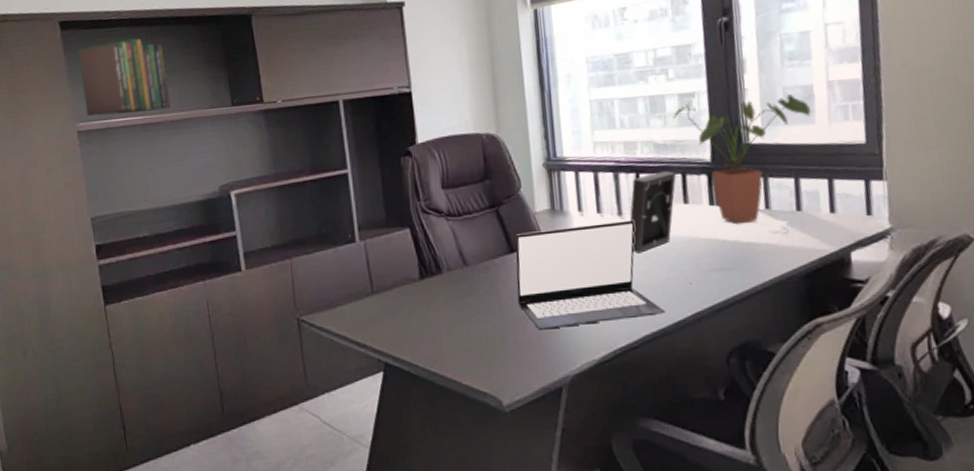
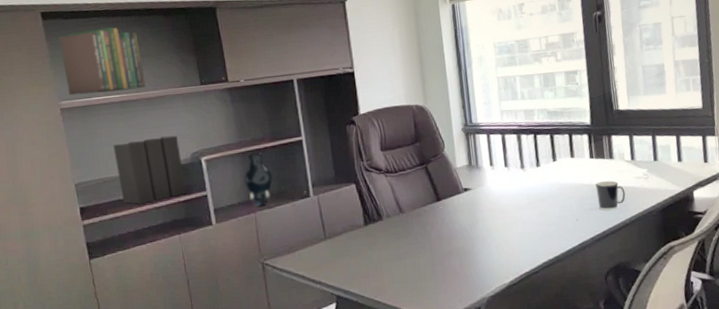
books: none [133,164,213,245] -> present [113,135,187,205]
vase: none [278,188,313,250] -> present [243,153,273,206]
laptop: present [515,220,665,330] -> none [441,172,559,262]
picture frame: present [630,171,676,254] -> none [530,132,565,198]
house plant: present [673,94,812,225] -> none [561,71,663,173]
mug: none [716,235,757,274] -> present [595,181,626,211]

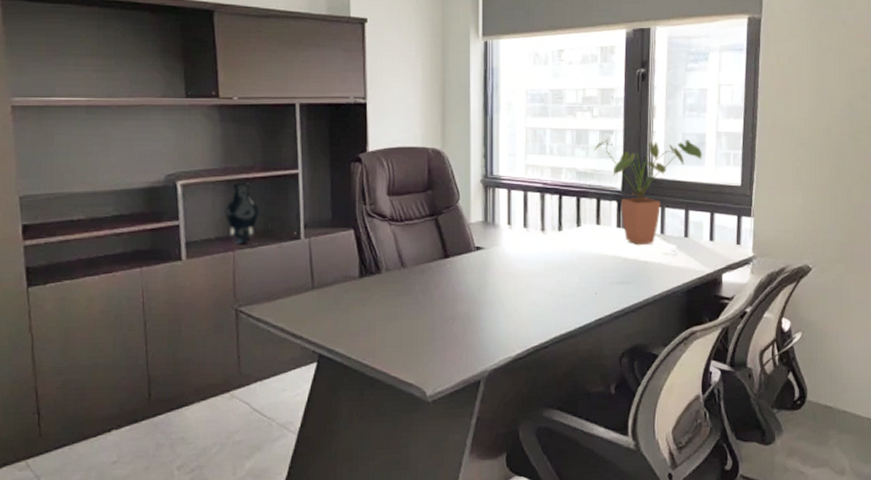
books: present [58,26,146,96] -> none [18,16,120,94]
books: present [113,135,187,205] -> none [72,152,155,229]
house plant: none [561,71,663,173] -> present [594,138,703,245]
mug: present [595,181,626,211] -> none [620,254,651,287]

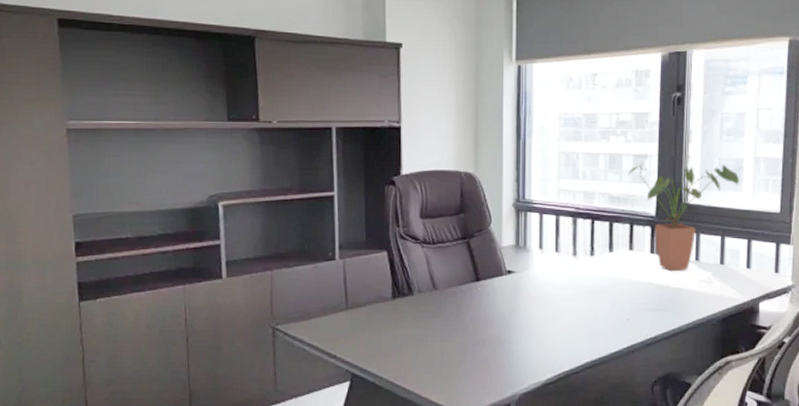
vase: present [224,183,260,243] -> none [263,204,297,263]

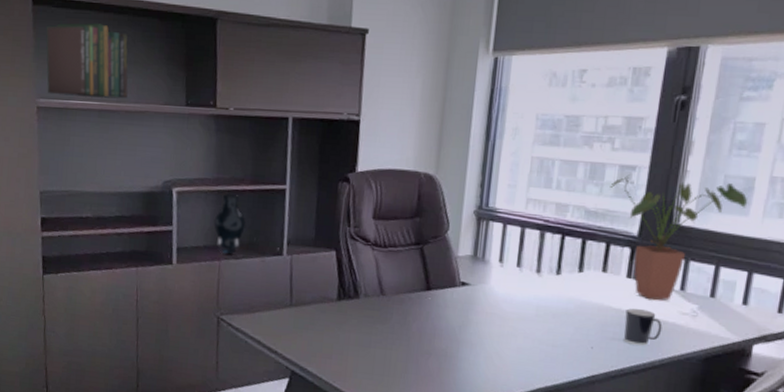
books: none [74,43,166,118] -> present [45,22,128,99]
vase: none [263,204,297,263] -> present [213,194,247,254]
mug: none [653,281,685,314] -> present [623,308,663,346]

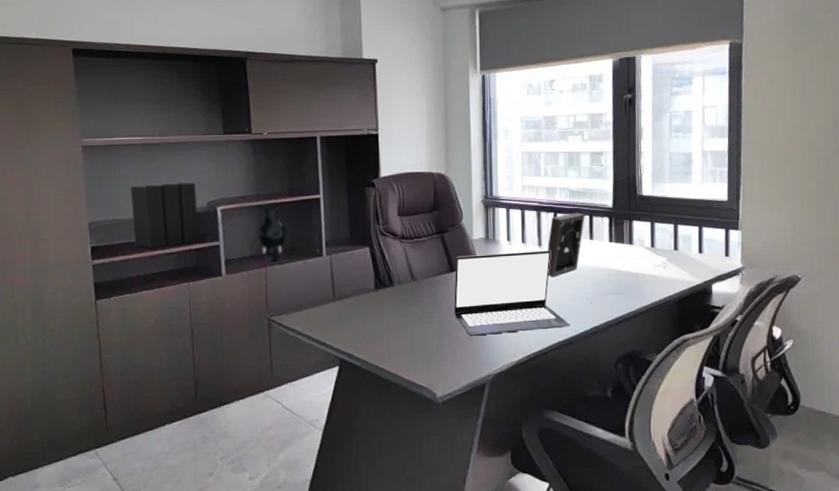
books: present [45,22,128,99] -> none [87,68,169,134]
books: none [83,155,152,227] -> present [130,182,199,249]
laptop: none [425,273,563,372] -> present [454,250,570,336]
picture frame: none [543,237,601,312] -> present [547,212,585,277]
house plant: present [610,174,748,301] -> none [585,159,690,258]
mug: present [623,308,663,346] -> none [613,267,643,297]

